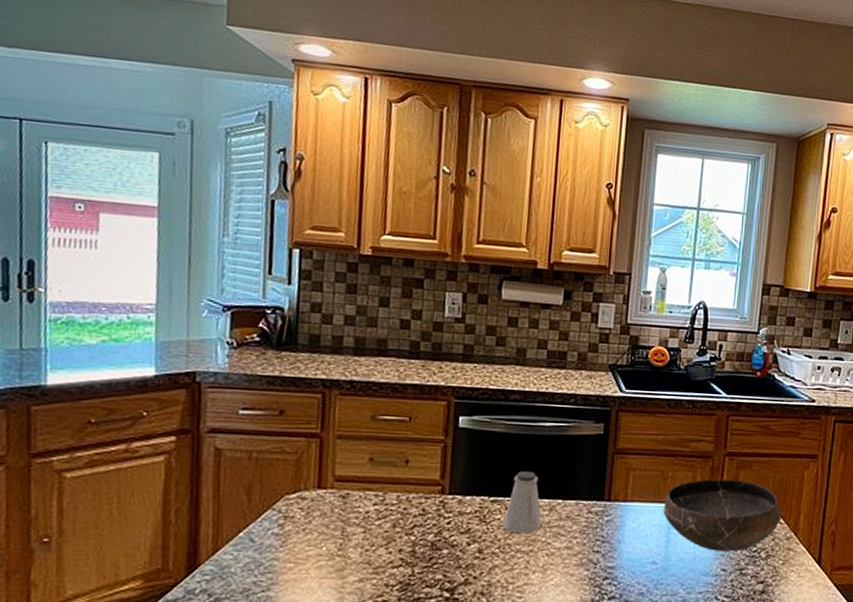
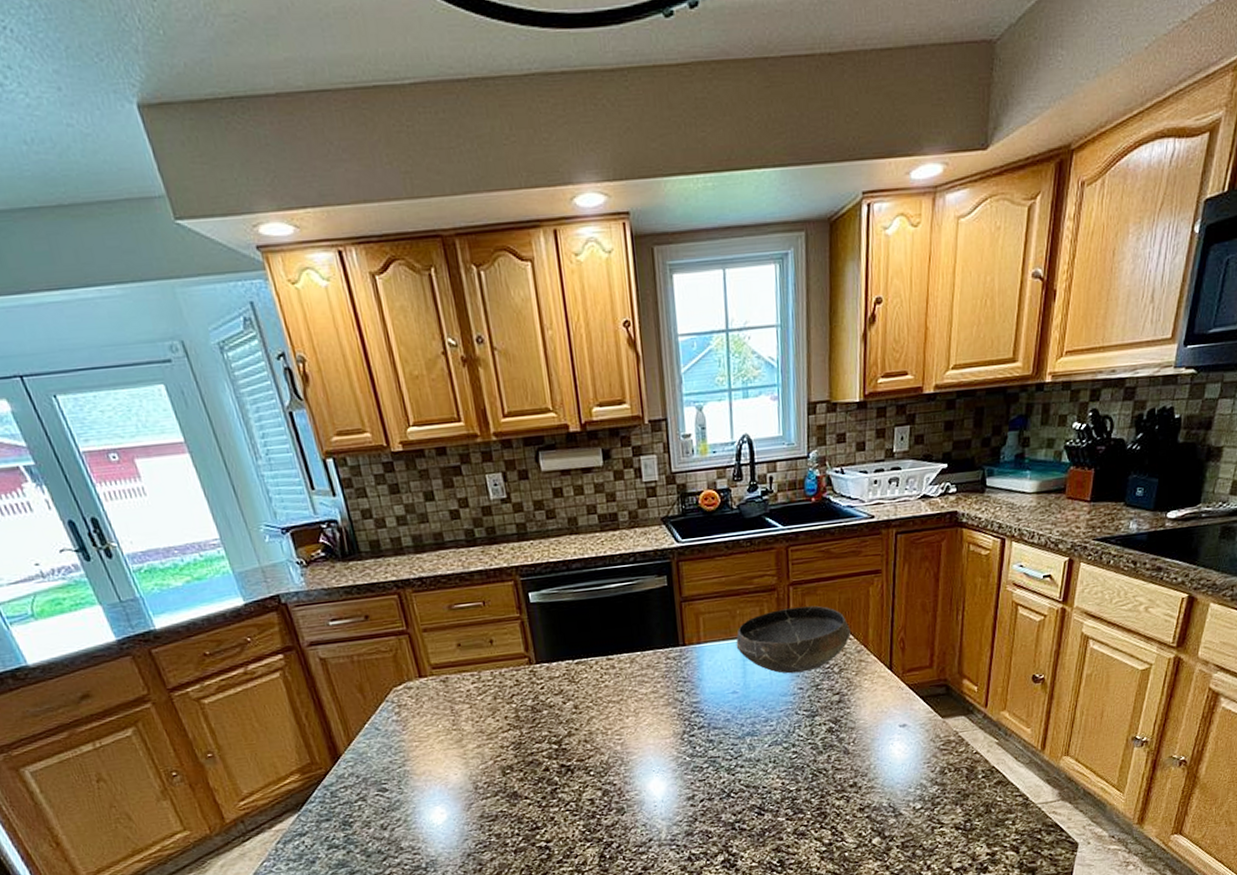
saltshaker: present [503,471,542,534] -> none [590,631,627,687]

